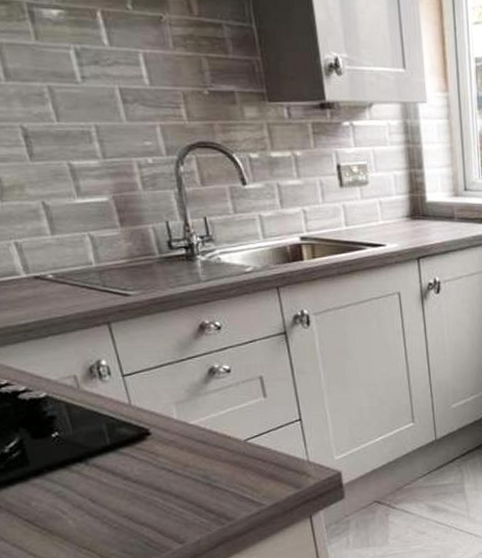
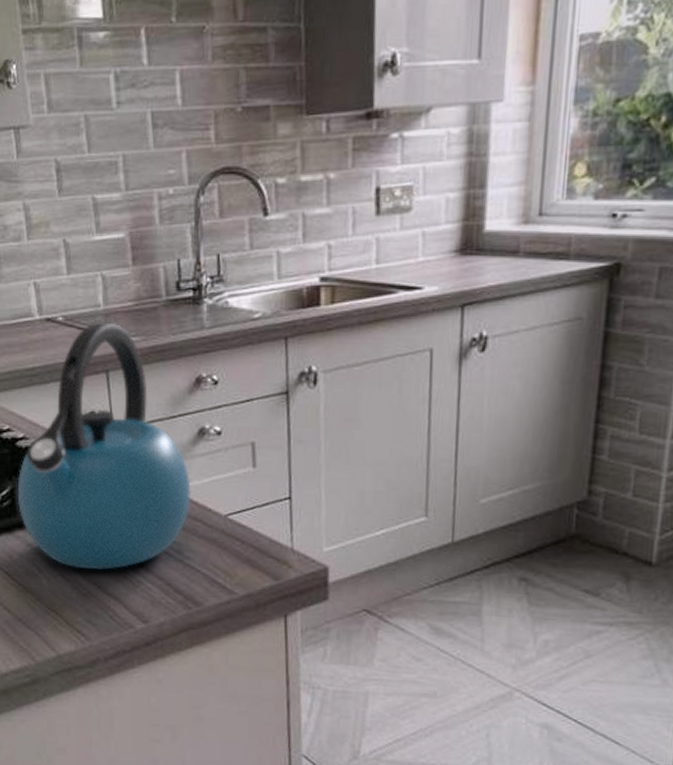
kettle: none [26,279,210,506] -> present [17,324,191,571]

